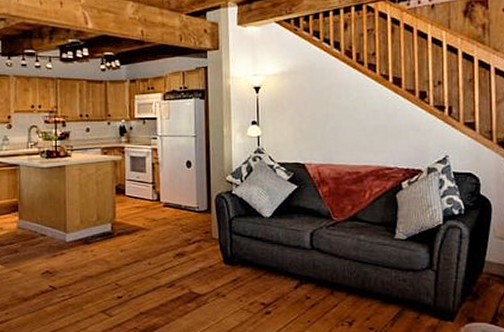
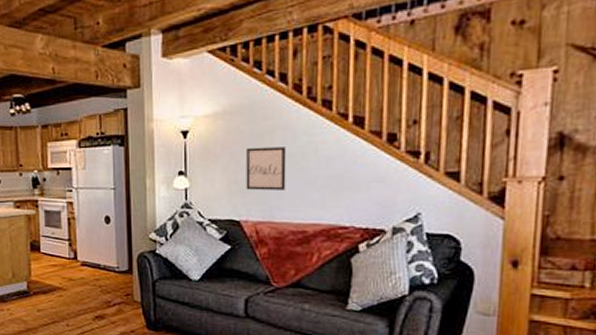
wall art: none [309,101,342,138] -> present [246,147,287,190]

